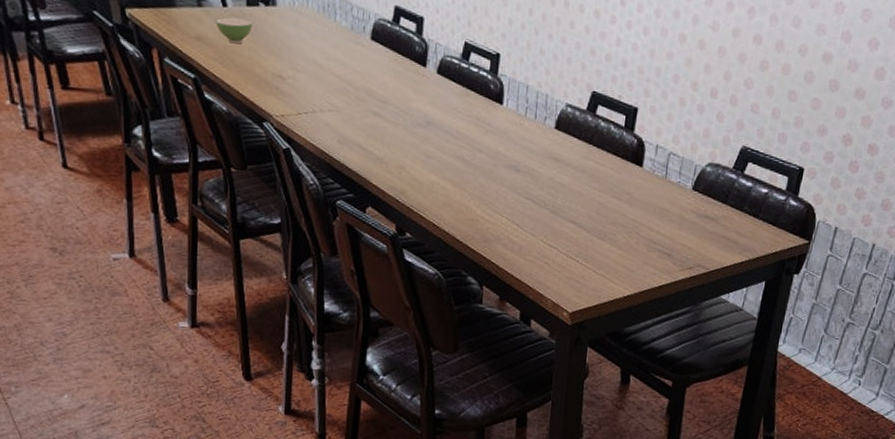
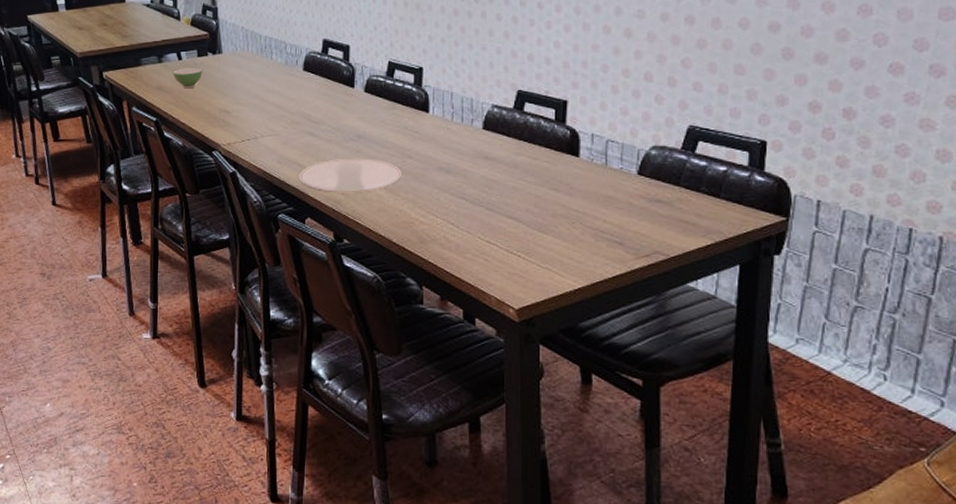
plate: none [361,145,470,185] -> present [299,158,402,194]

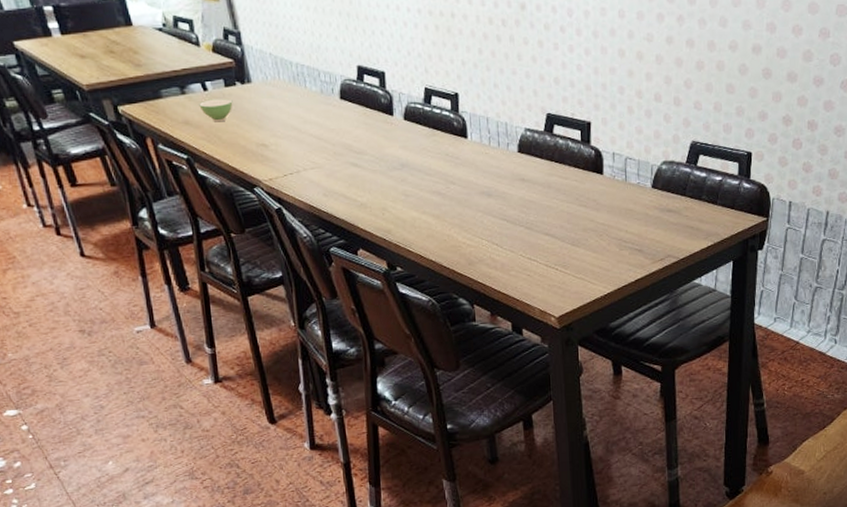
plate: present [299,158,402,194] -> none [346,186,447,223]

